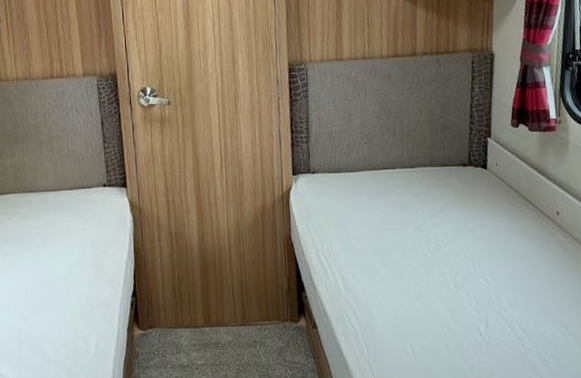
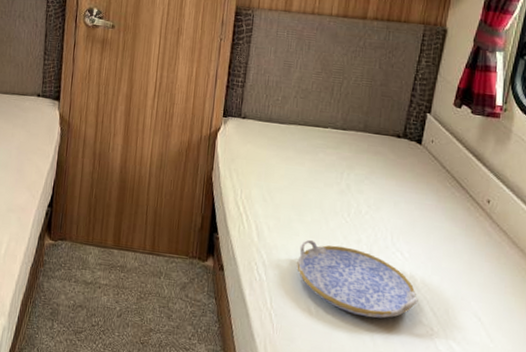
serving tray: none [387,281,508,347] -> present [297,239,418,319]

